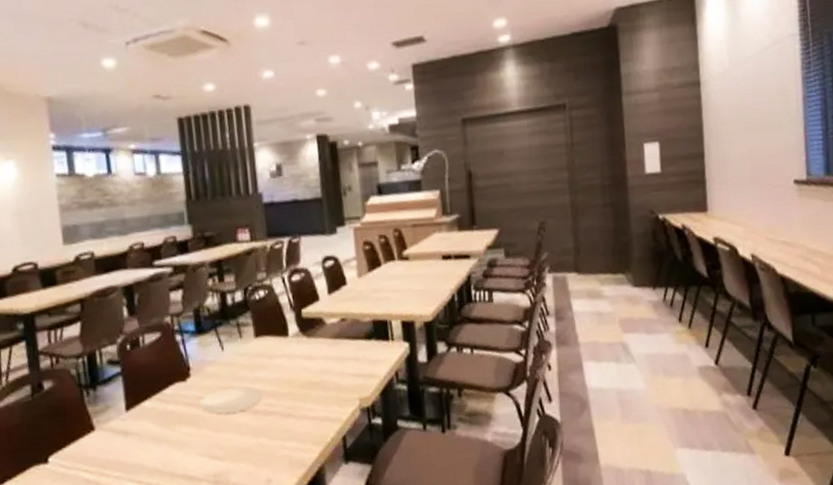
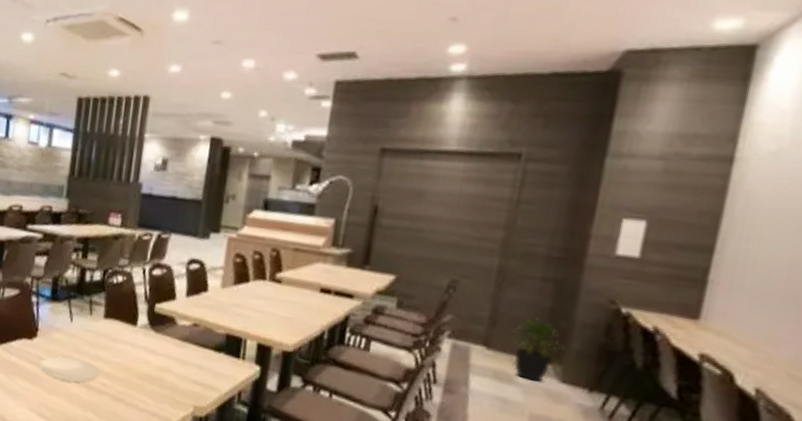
potted plant: none [592,238,628,292] -> present [510,318,563,382]

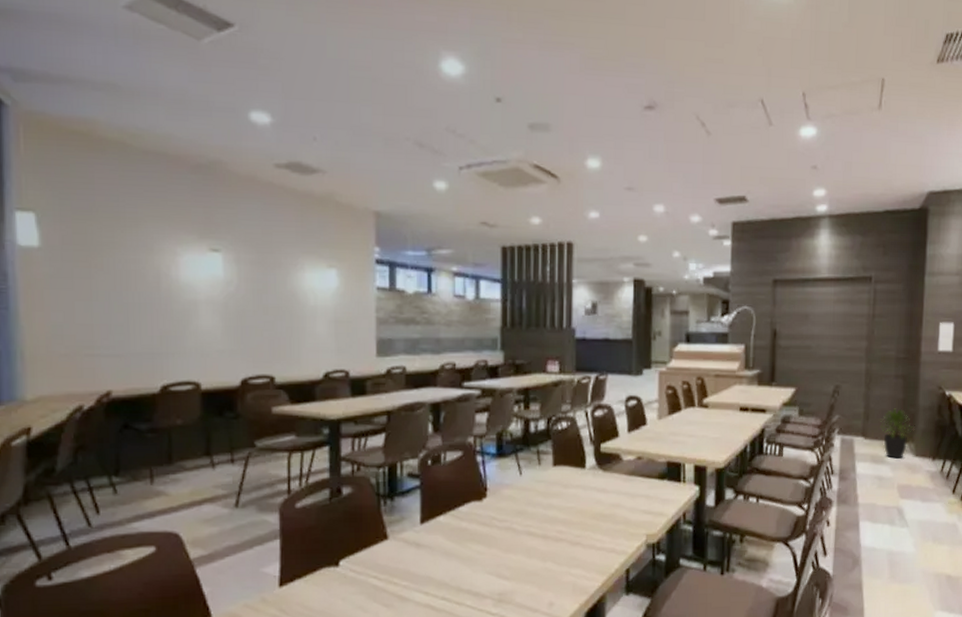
plate: present [39,356,100,382] -> none [493,511,554,536]

